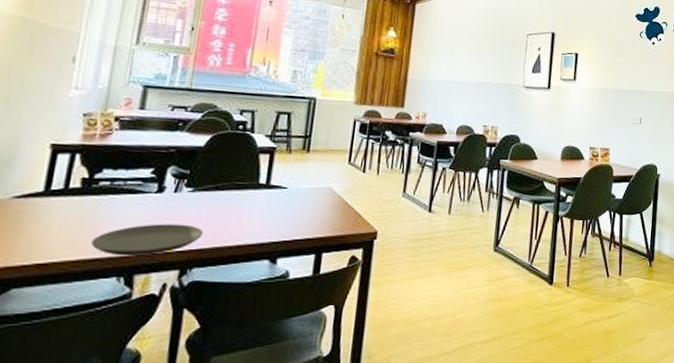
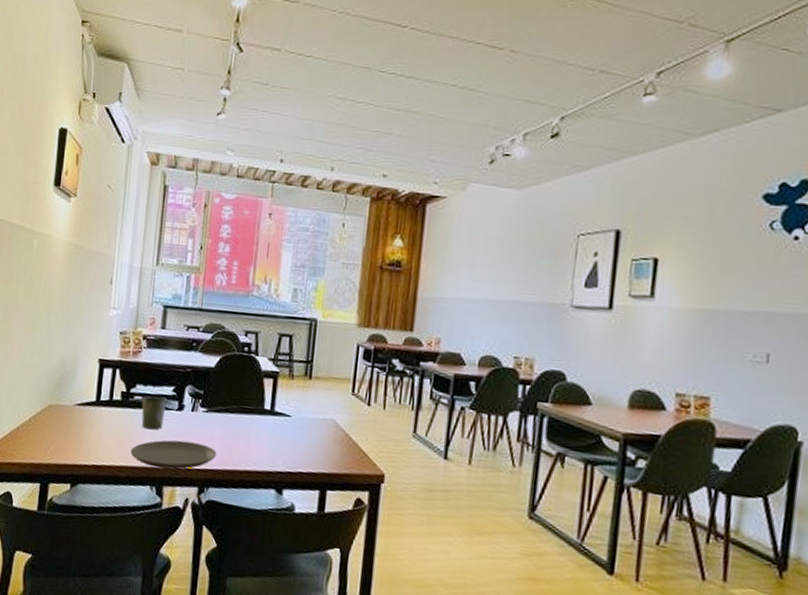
cup: none [108,179,144,216] -> present [141,395,167,430]

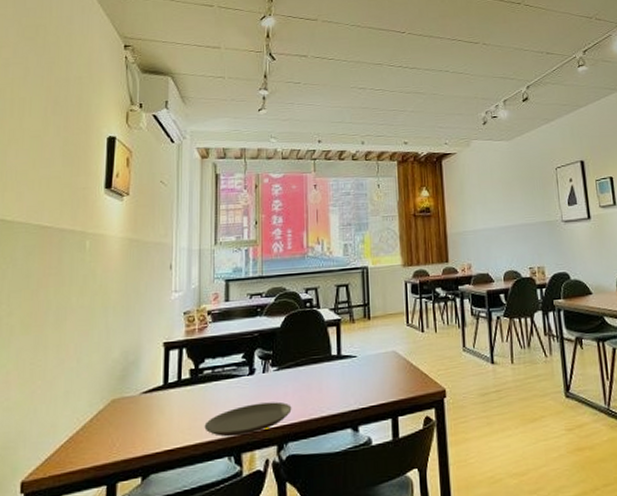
cup: present [141,395,167,430] -> none [212,365,237,401]

